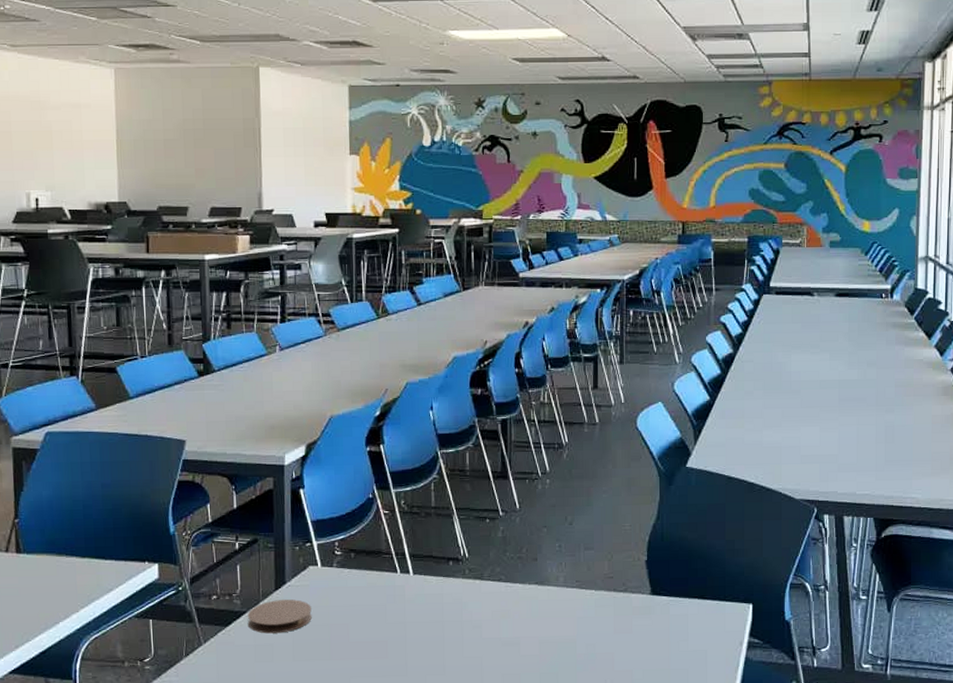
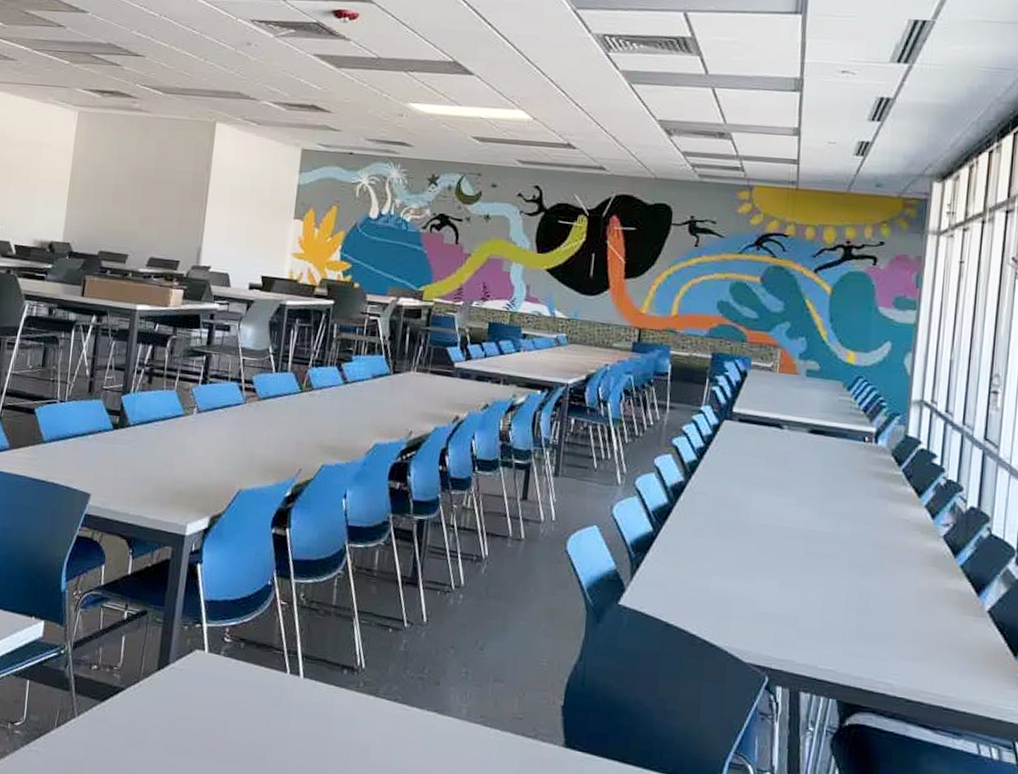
coaster: present [247,599,312,634] -> none [124,681,192,719]

